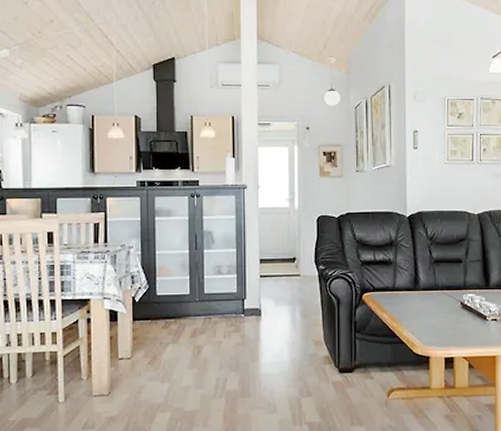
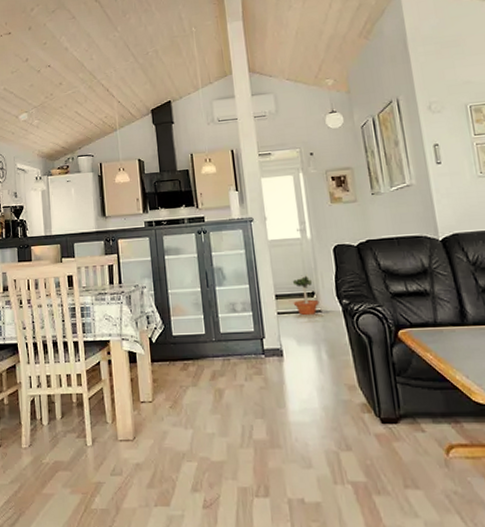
potted tree: none [275,241,299,279] -> present [292,273,320,316]

